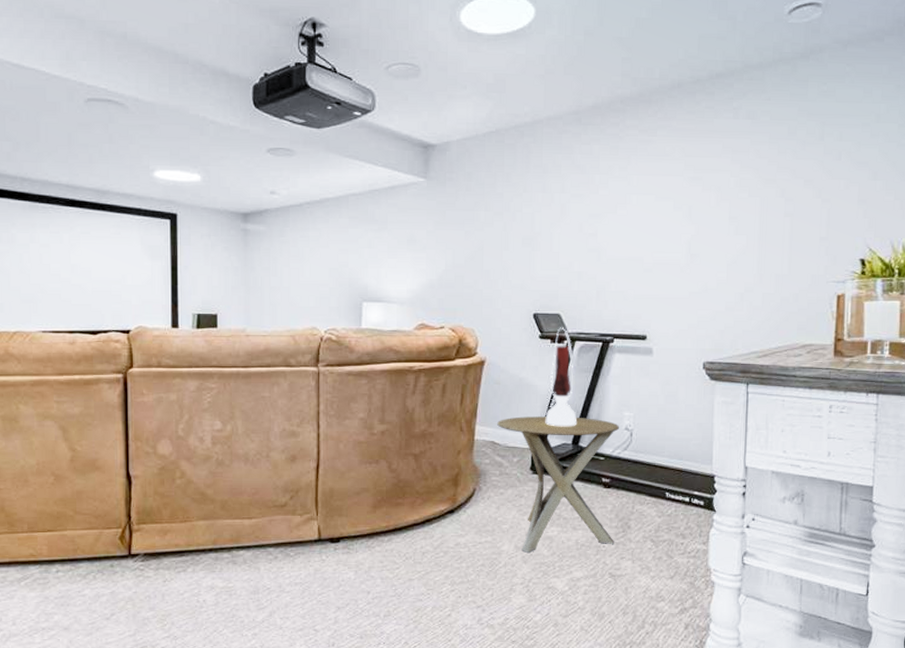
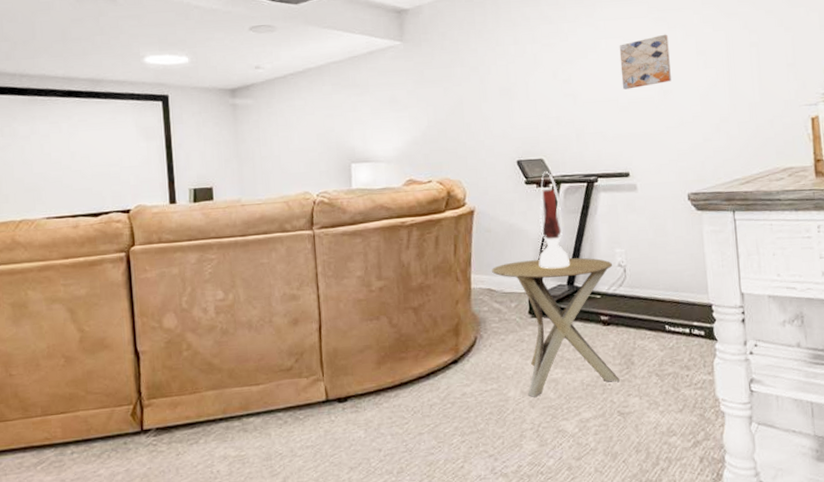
wall art: none [649,195,702,250] -> present [619,34,671,90]

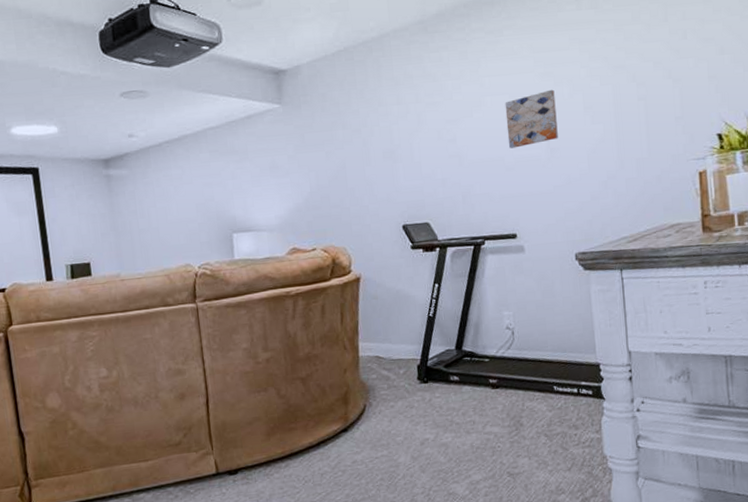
side table: present [492,257,620,397] -> none [379,321,509,462]
table lamp: present [539,171,570,269] -> none [426,235,458,334]

